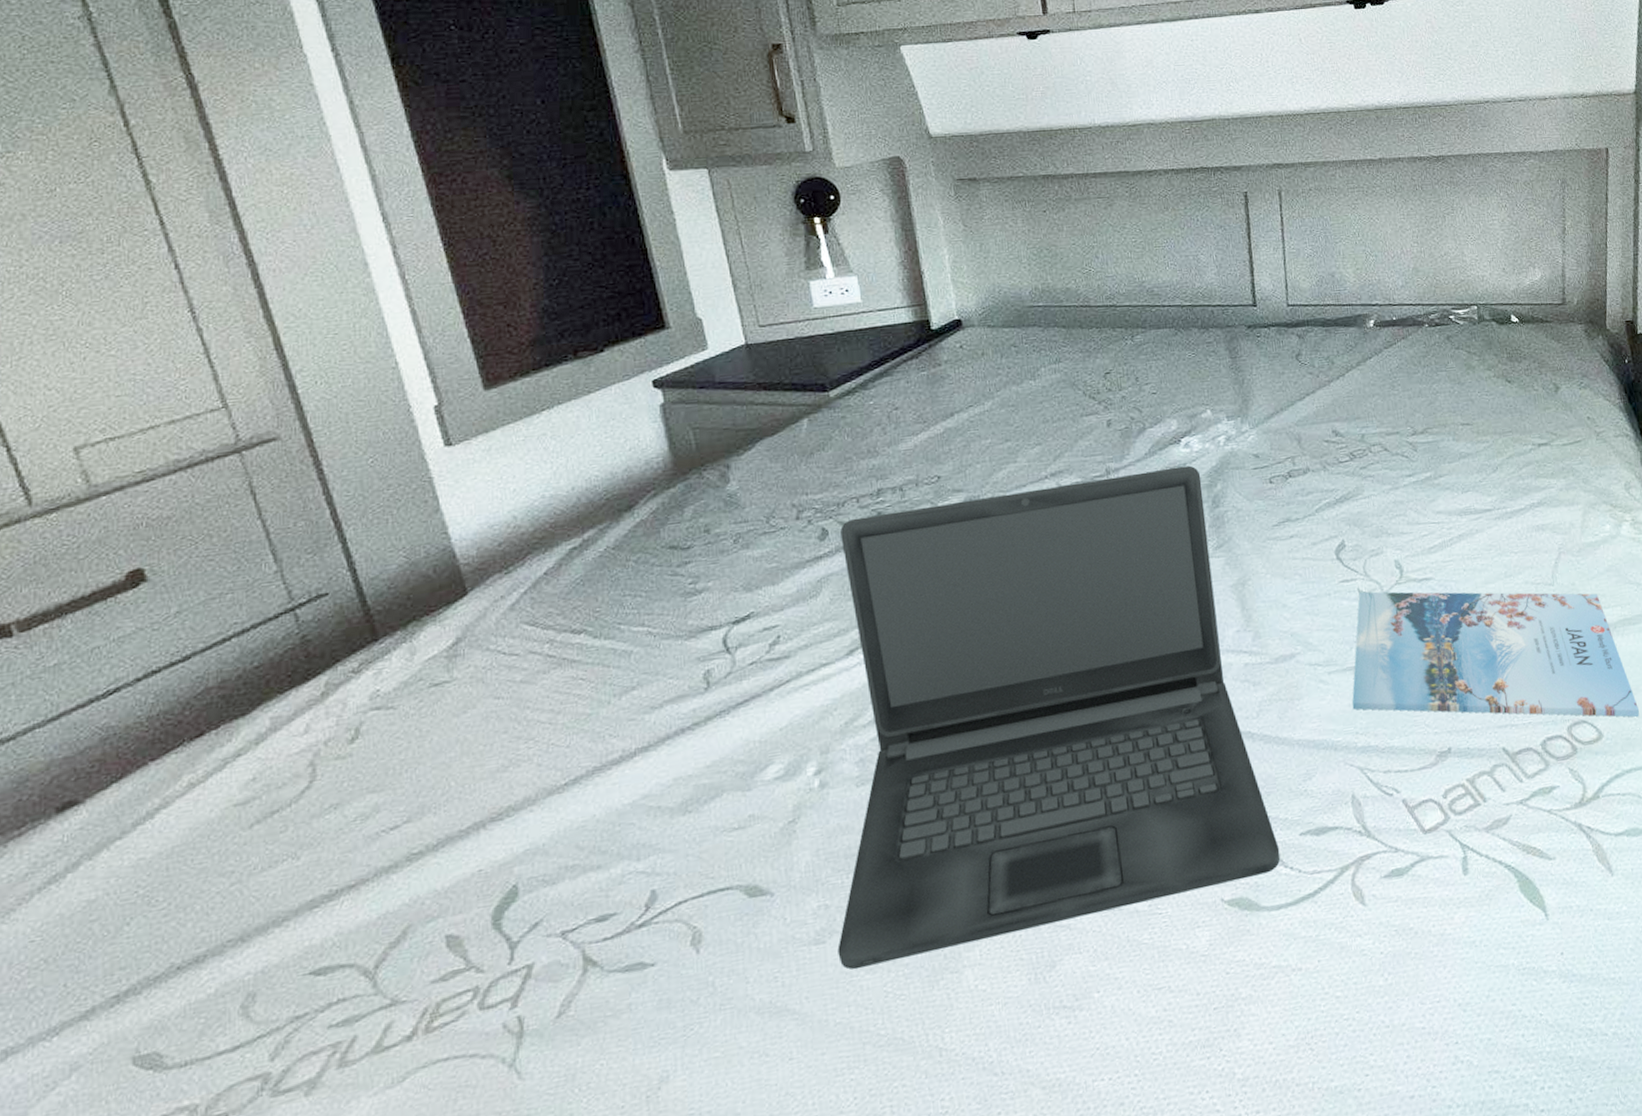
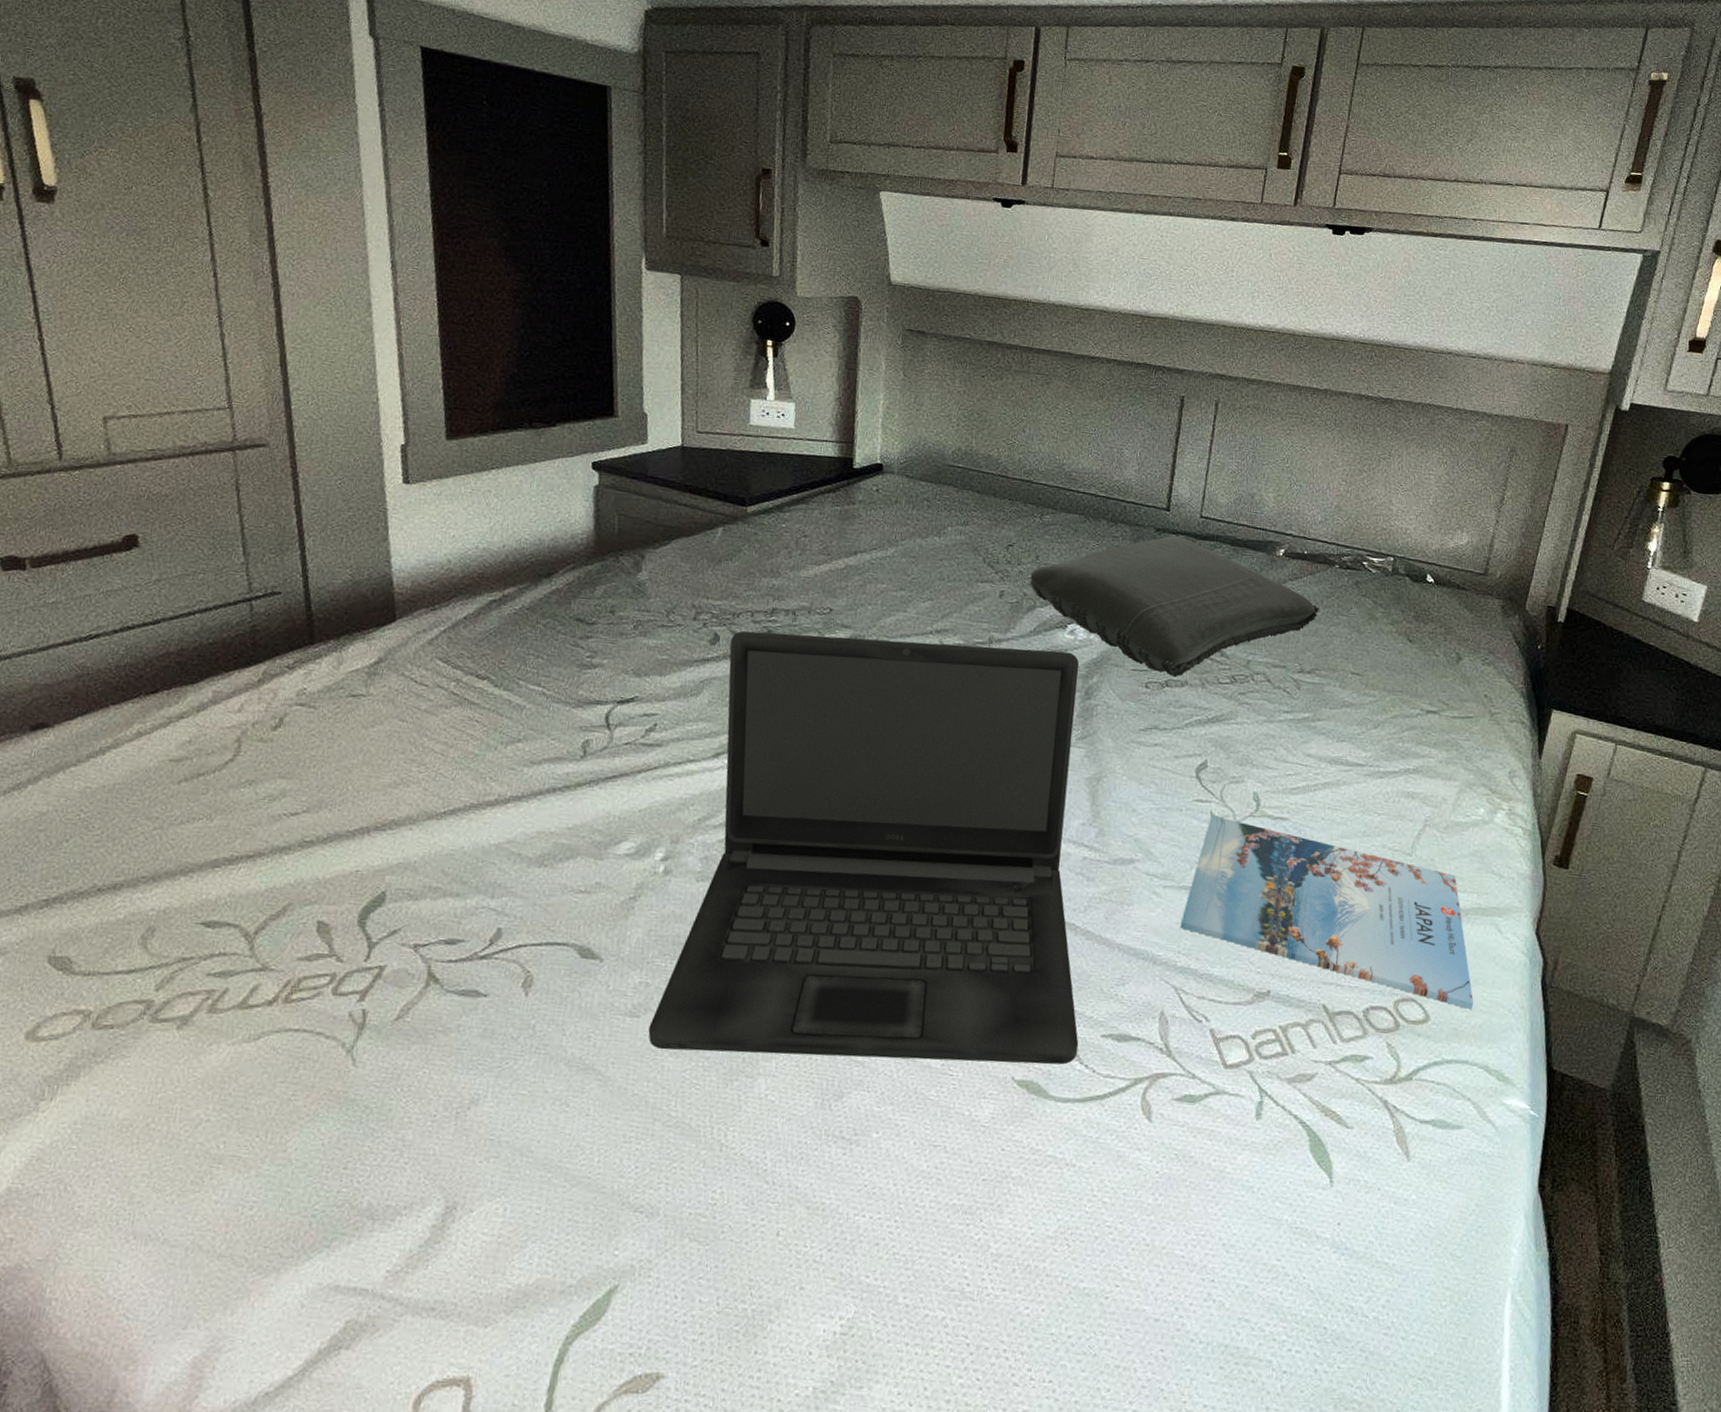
pillow: none [1133,328,1419,467] -> present [1030,535,1320,678]

